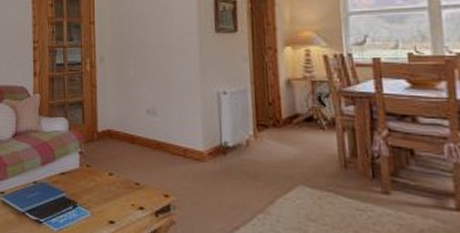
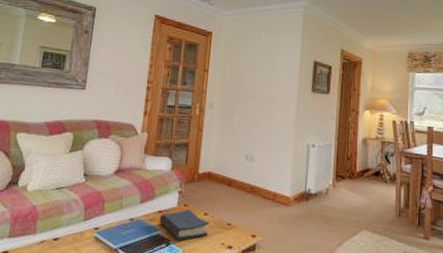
hardback book: none [62,170,115,203] -> present [159,209,209,241]

